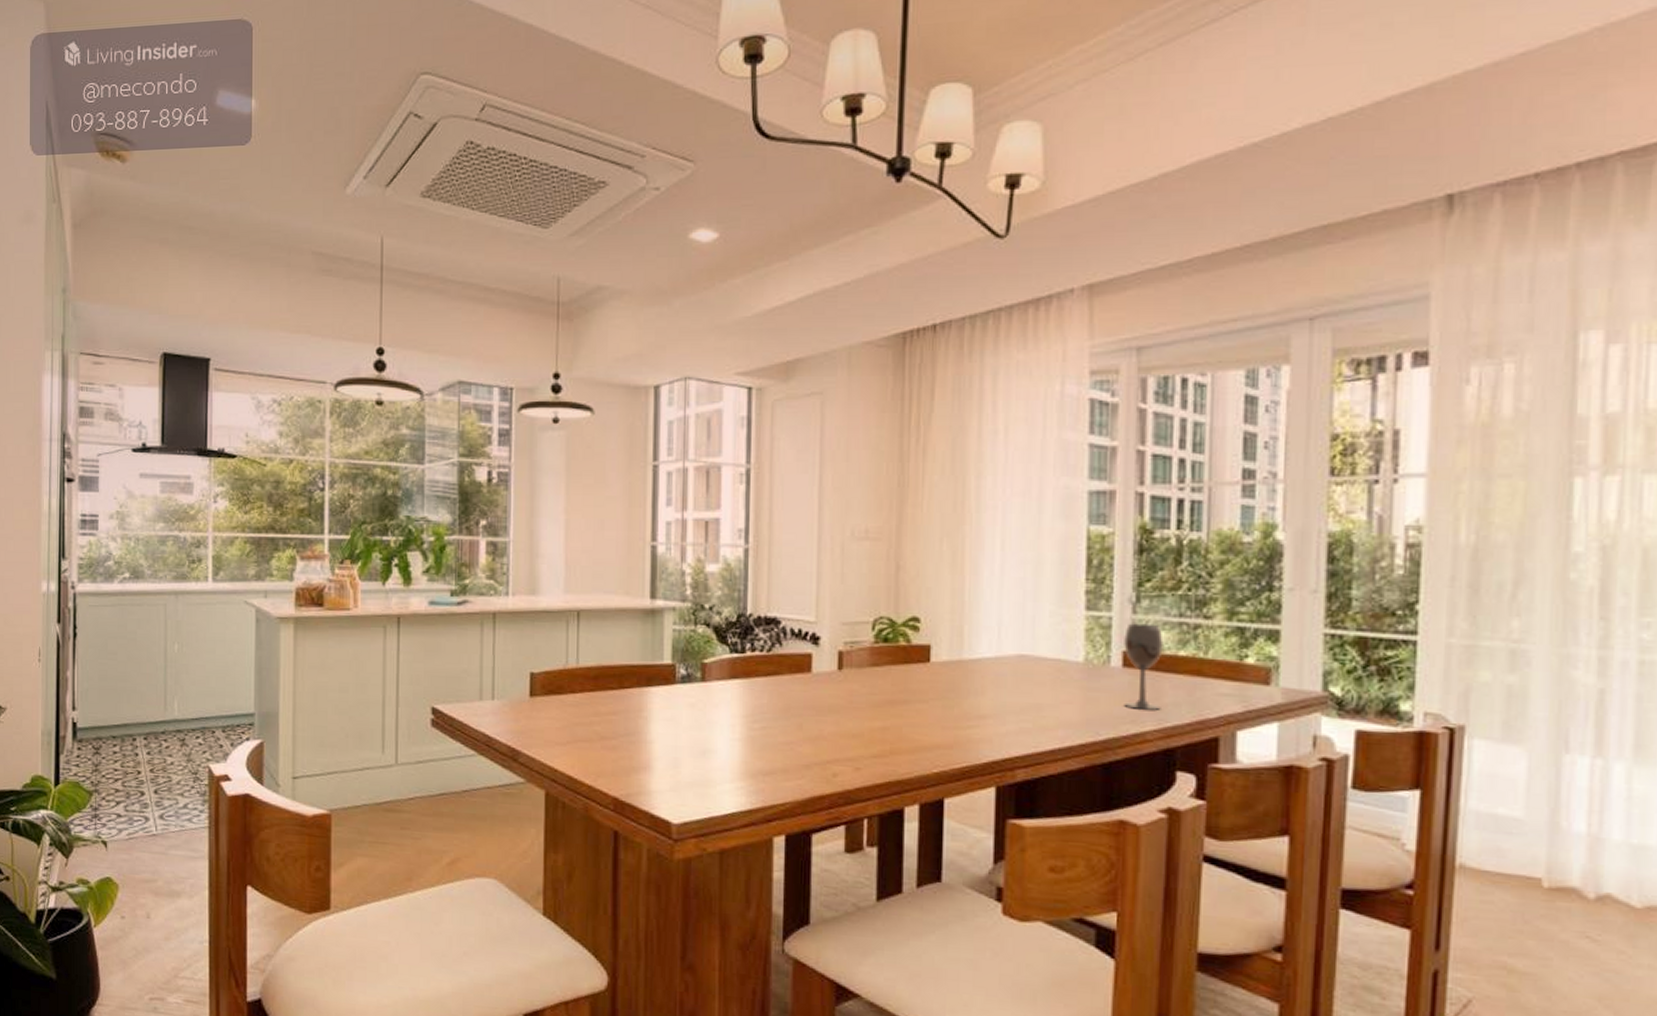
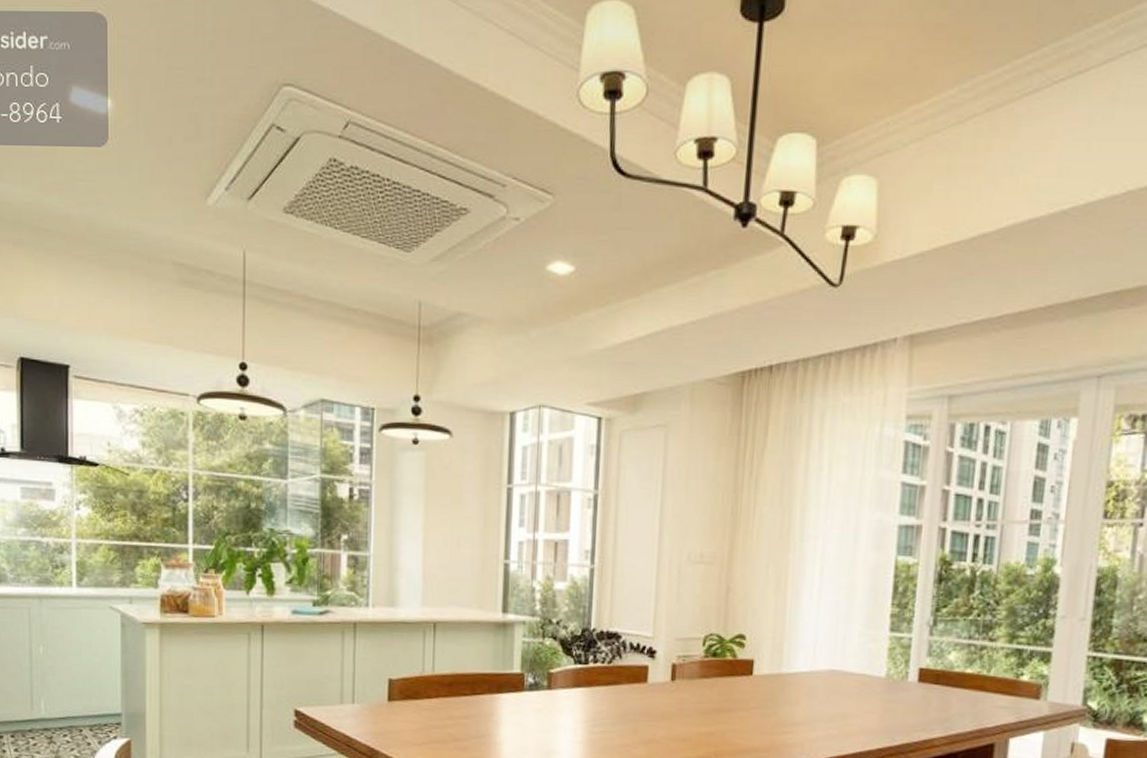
wine glass: present [1124,623,1164,710] -> none [917,643,954,720]

